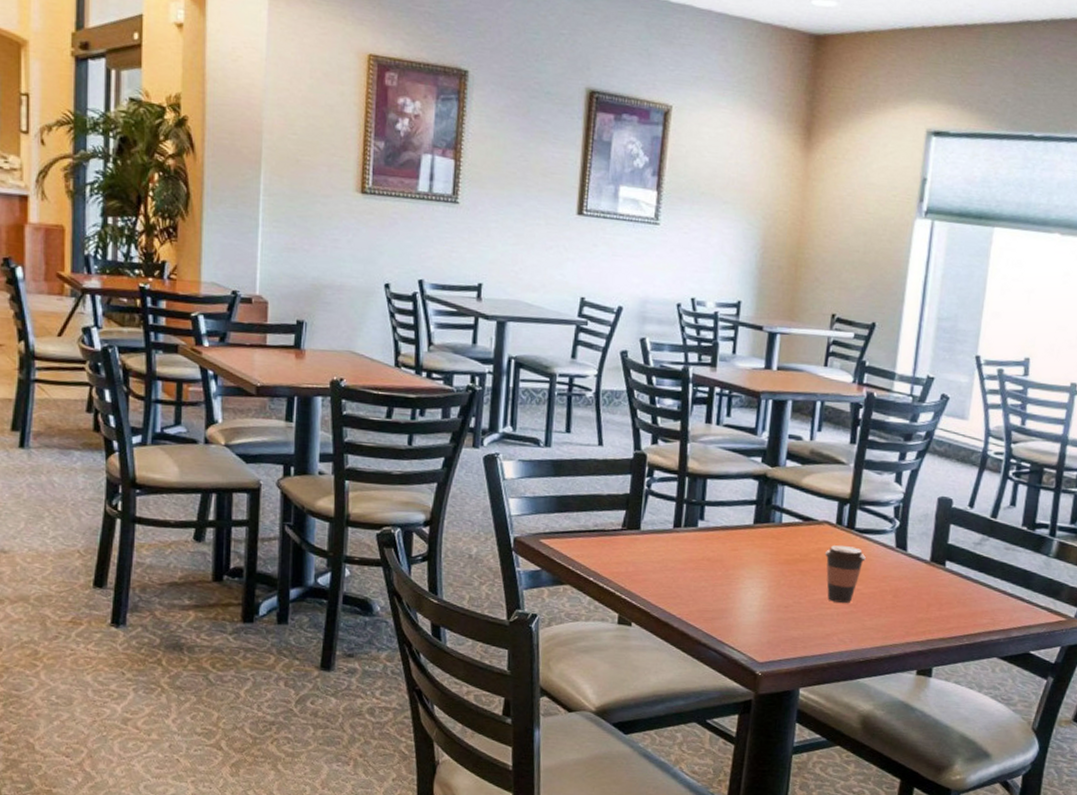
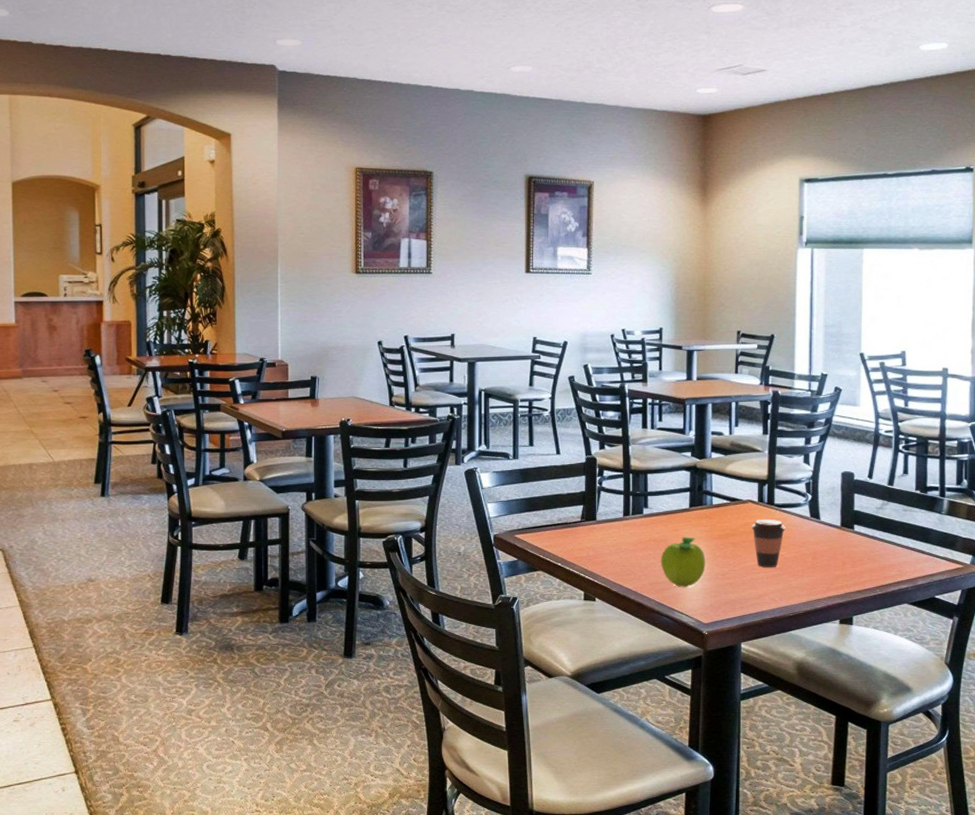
fruit: none [713,558,768,618] -> present [660,537,706,587]

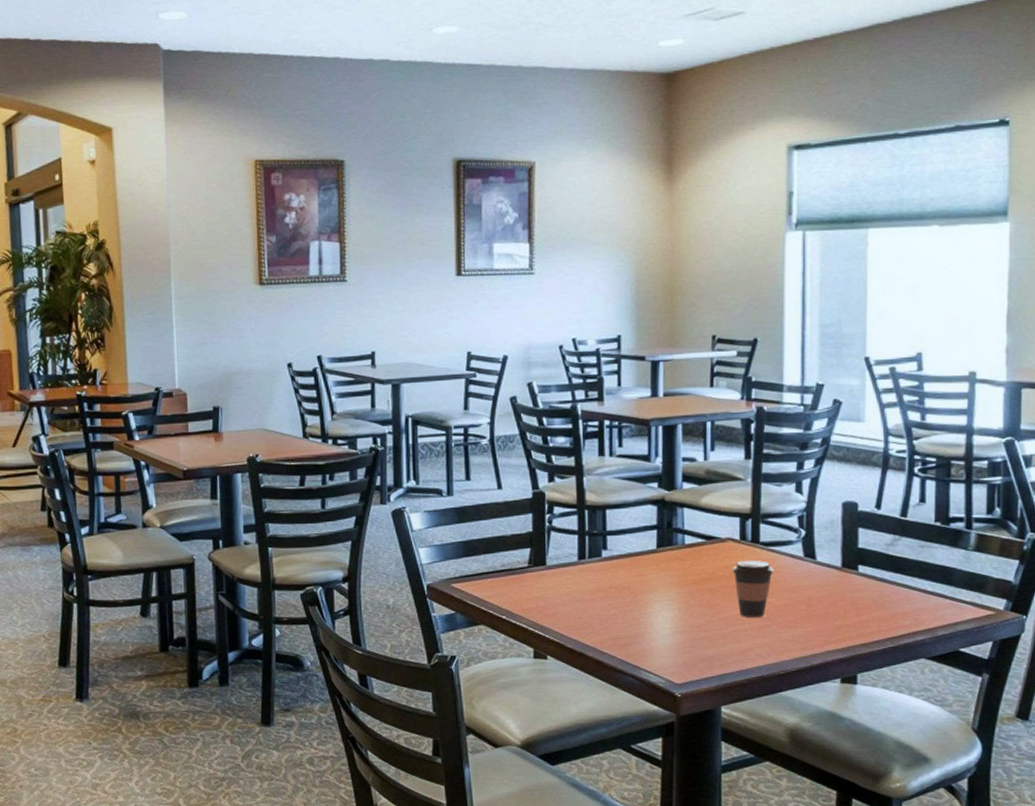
fruit: present [660,537,706,587] -> none [623,583,677,642]

